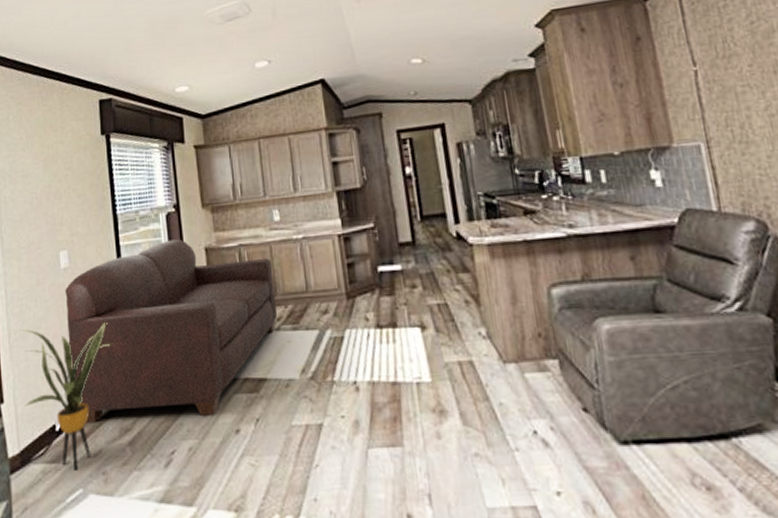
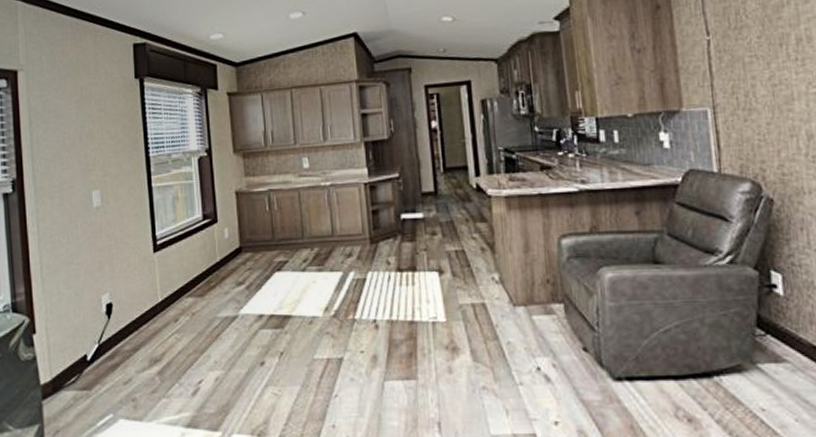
house plant: present [20,322,114,470] -> none [52,259,145,397]
sofa: present [65,239,278,423] -> none [97,182,304,354]

